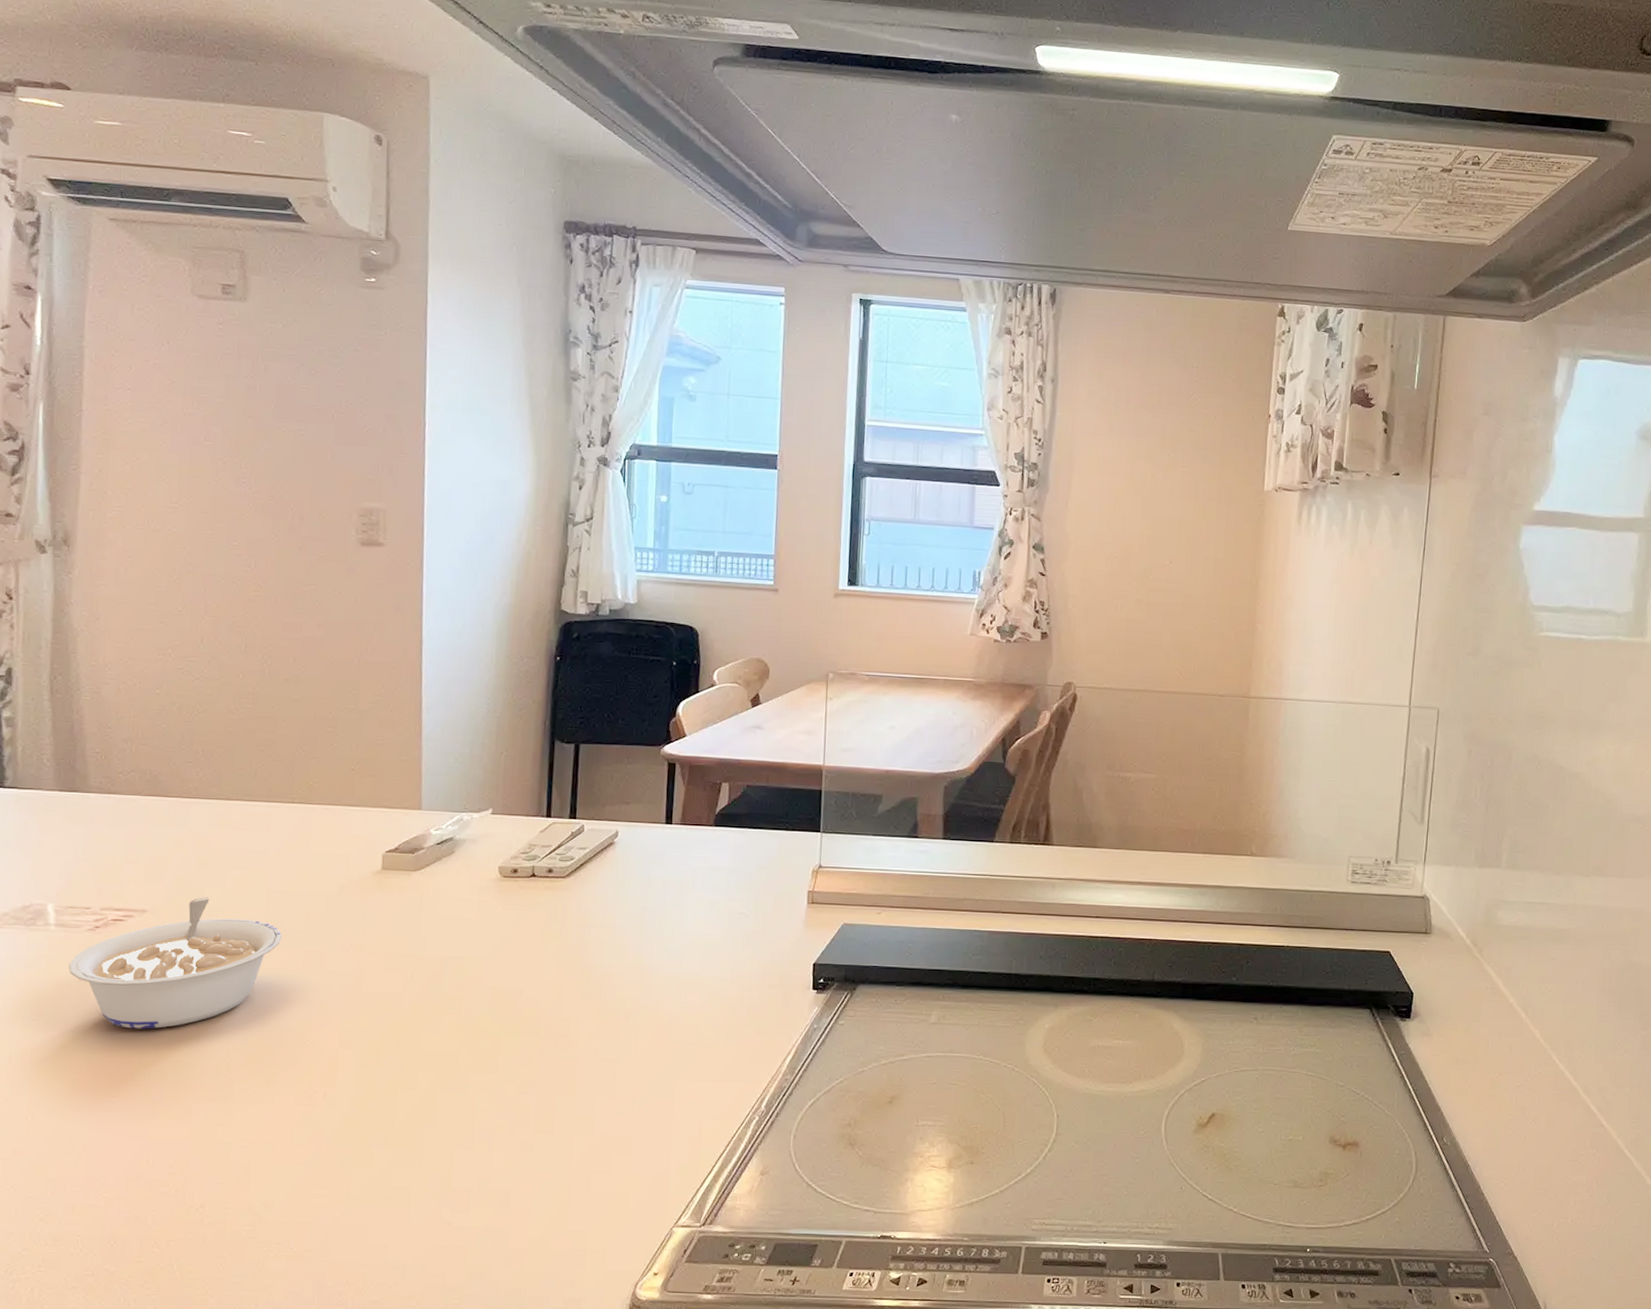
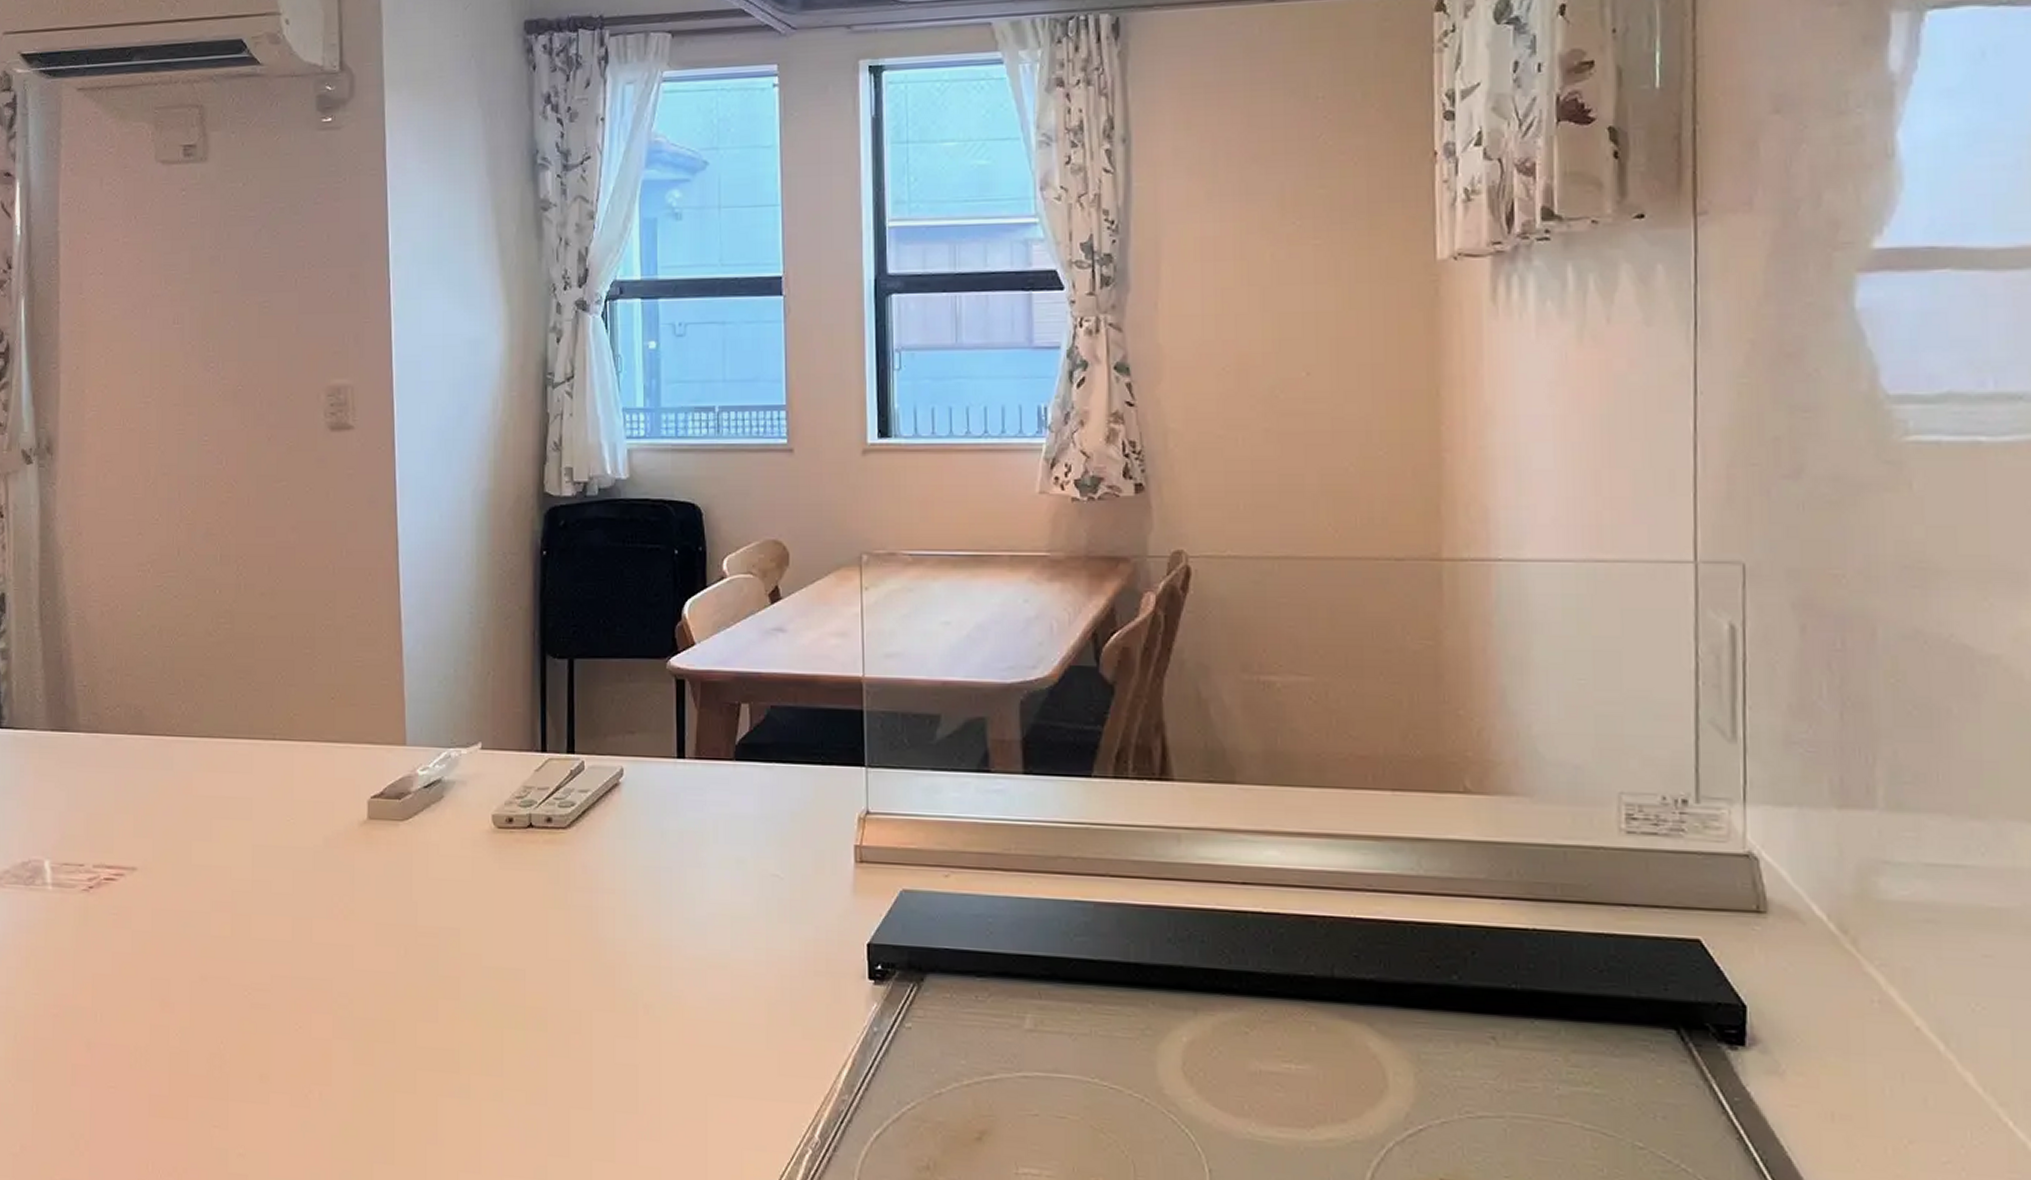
legume: present [68,897,282,1029] -> none [65,852,269,1008]

